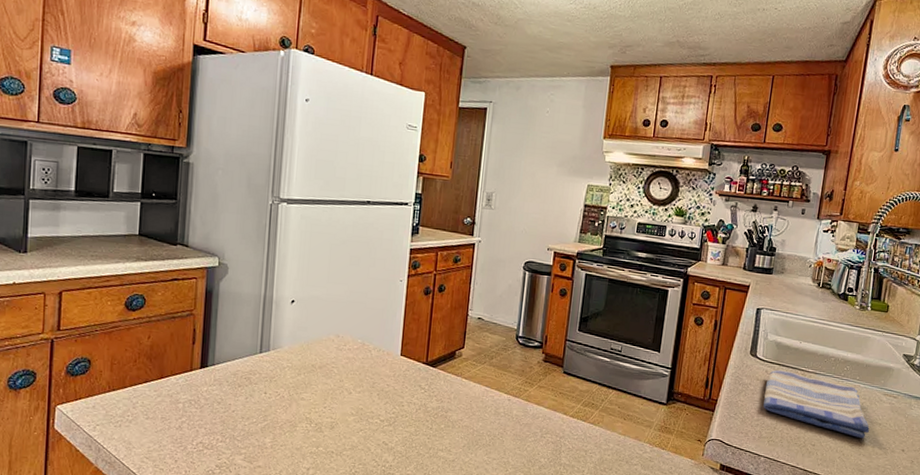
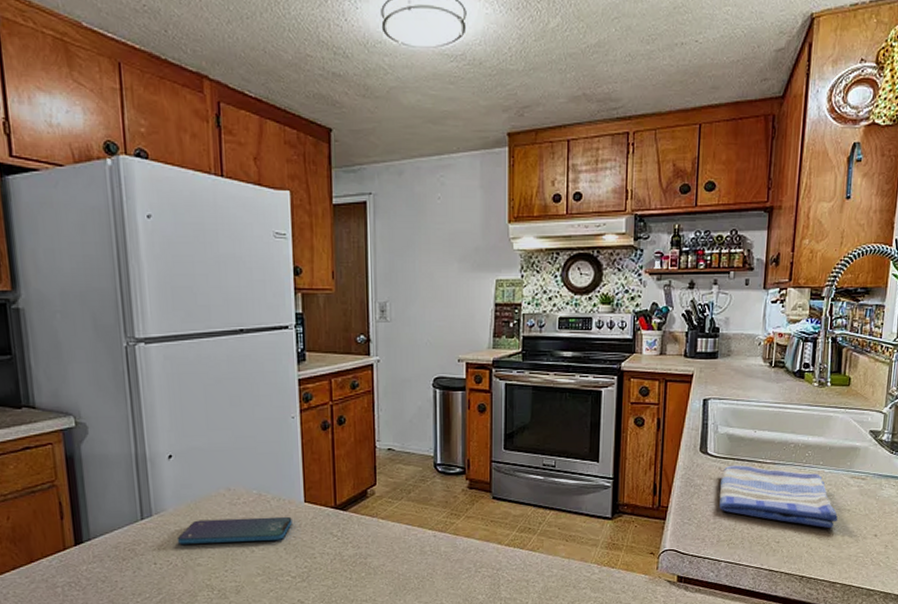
smartphone: none [288,359,388,386] -> present [178,516,292,544]

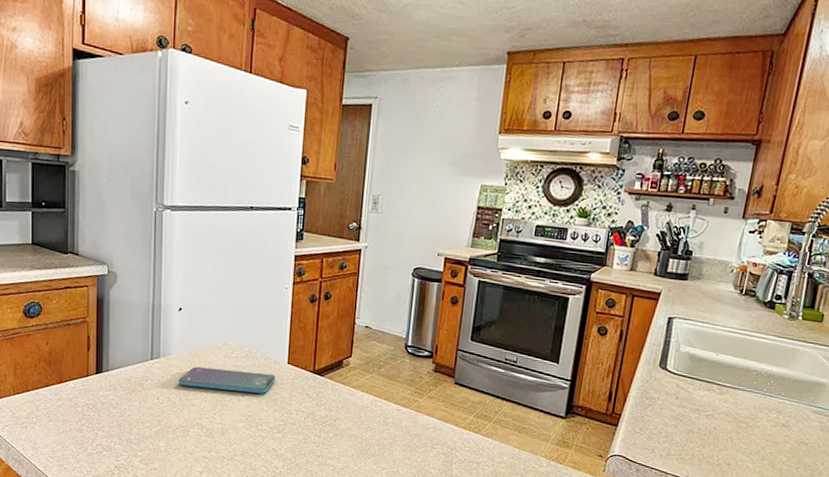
dish towel: present [719,464,838,529] -> none [672,383,794,460]

